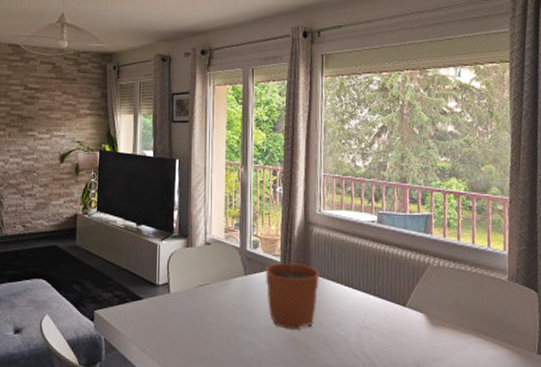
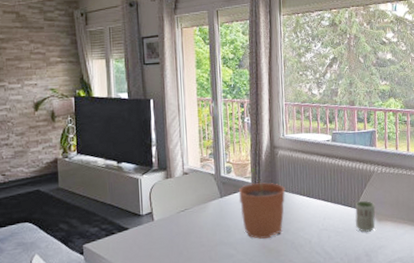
cup: none [403,297,430,338] -> present [354,200,375,232]

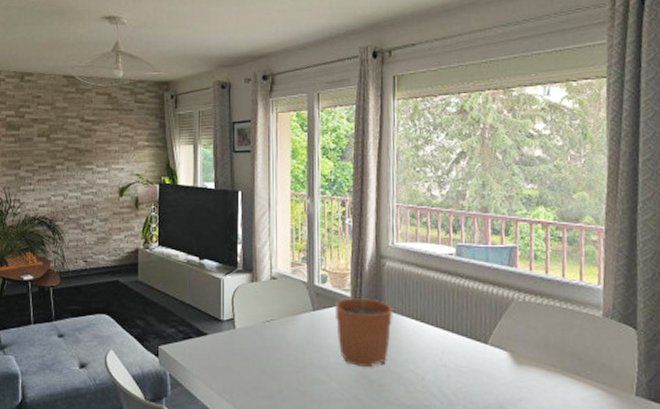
cup: present [354,200,375,232] -> none [484,334,514,377]

